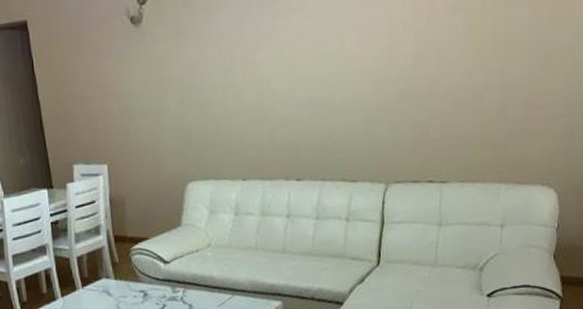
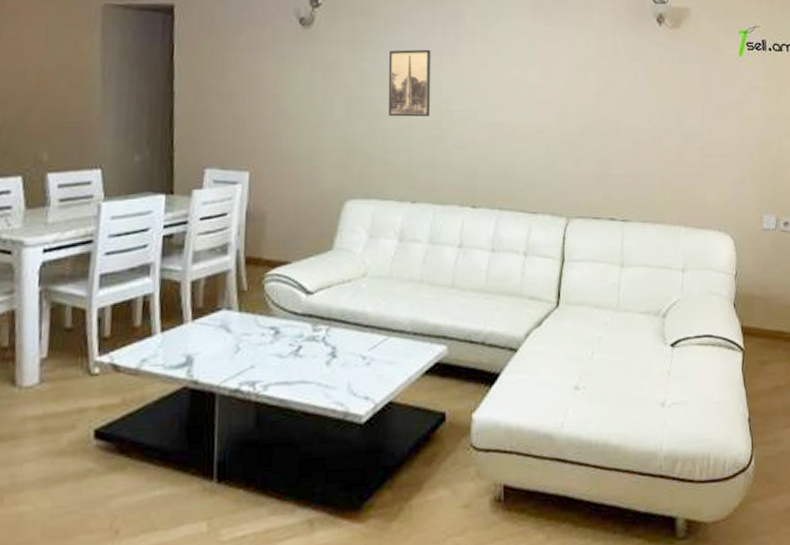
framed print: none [211,31,254,103] -> present [388,49,431,118]

